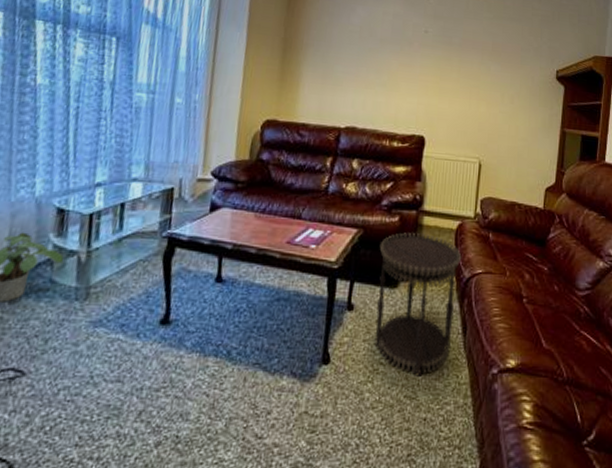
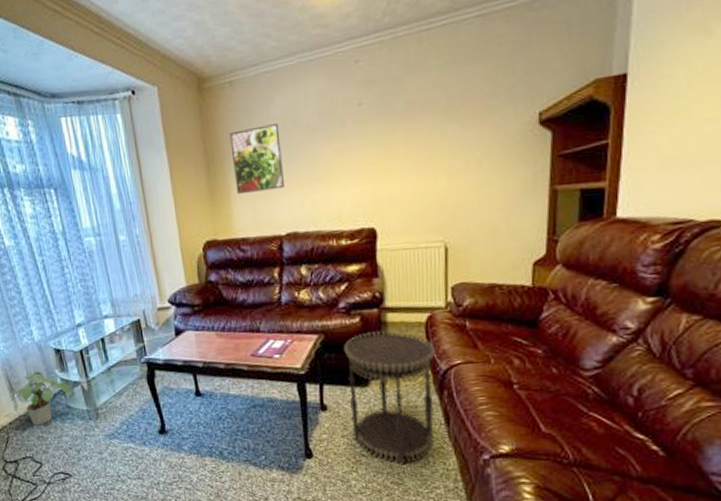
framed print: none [306,27,357,86] -> present [229,124,284,195]

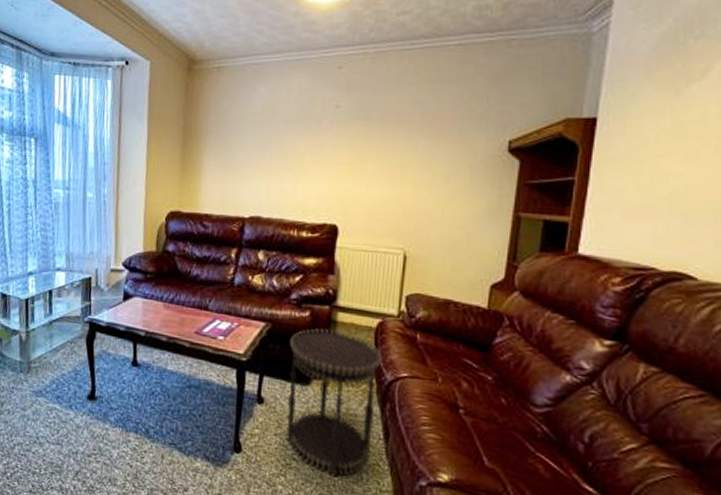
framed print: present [229,124,284,195] -> none [208,111,258,173]

